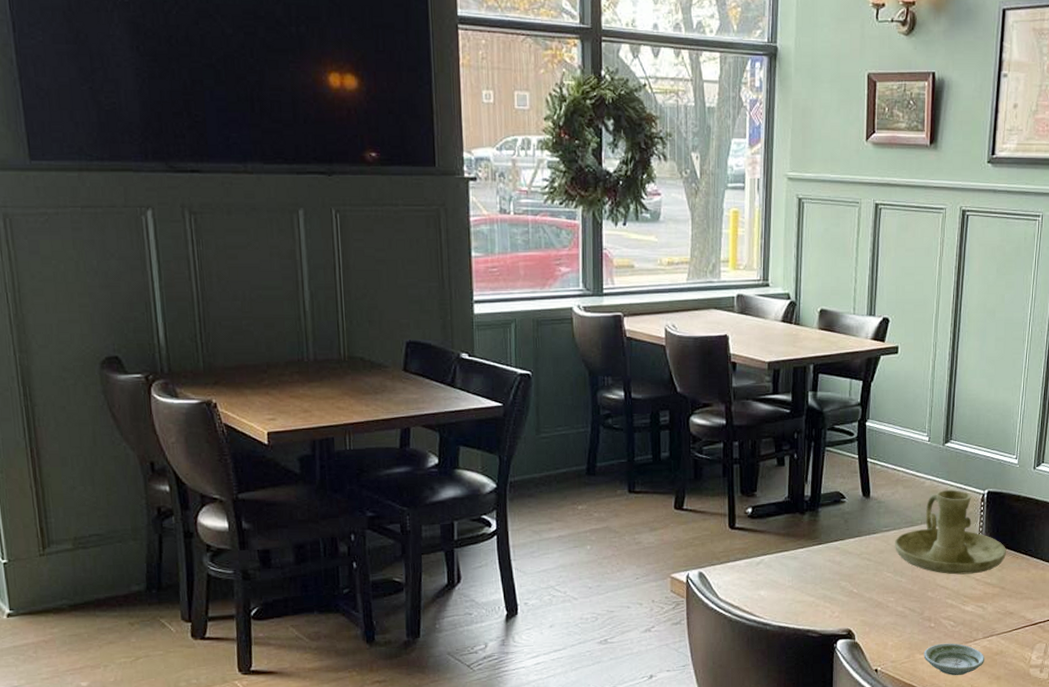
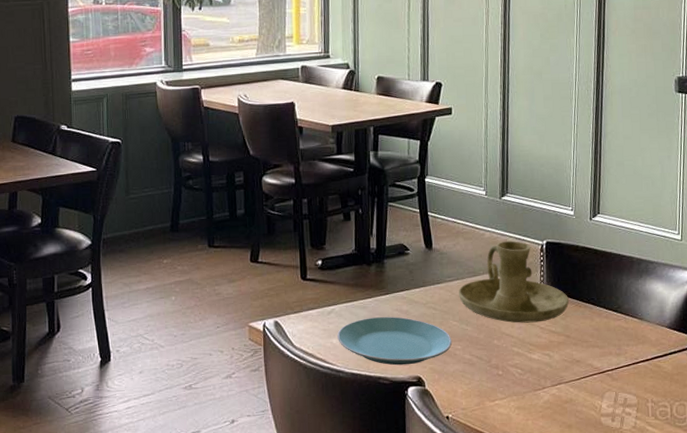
plate: none [766,567,885,618] -> present [337,316,452,366]
saucer: present [924,643,985,676] -> none [493,391,555,424]

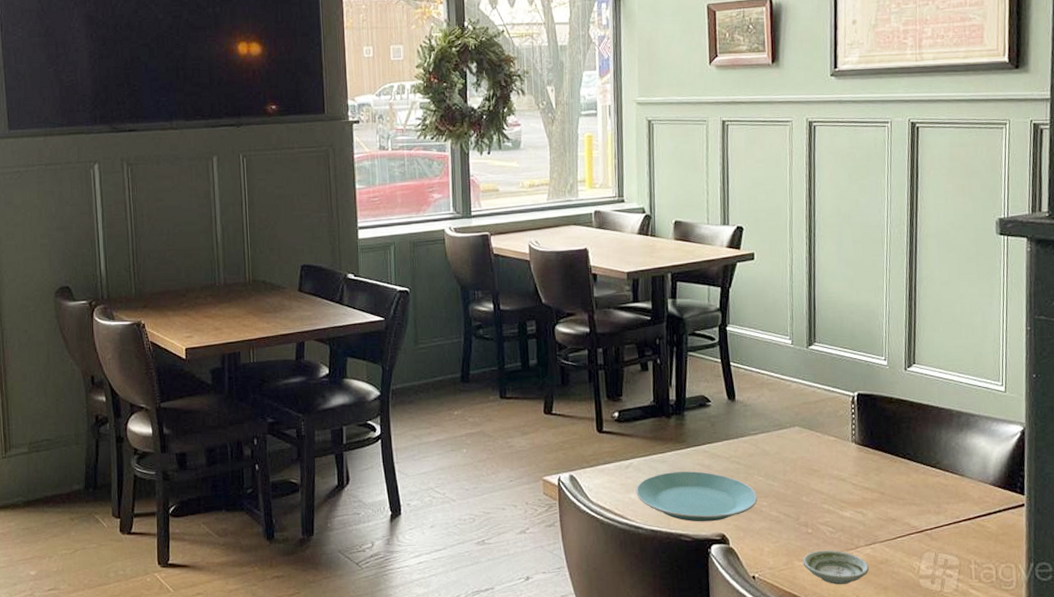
candle holder: present [459,241,570,323] -> none [764,392,884,479]
saucer: none [493,391,555,424] -> present [802,550,870,585]

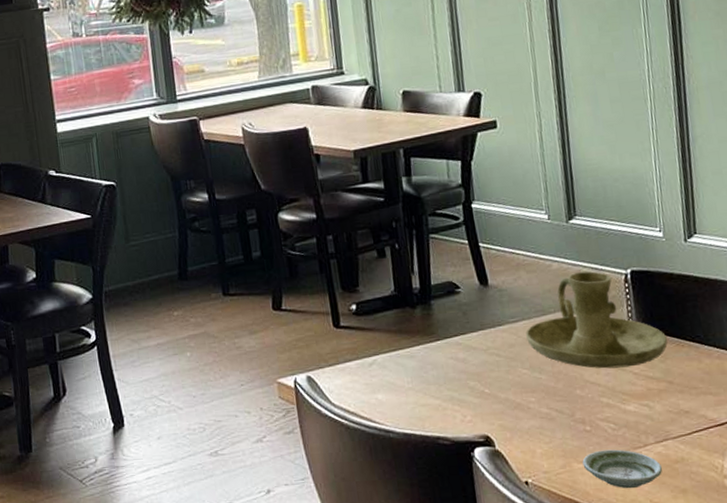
plate: present [636,471,758,522] -> none [382,366,524,423]
candle holder: none [764,392,884,479] -> present [525,271,668,369]

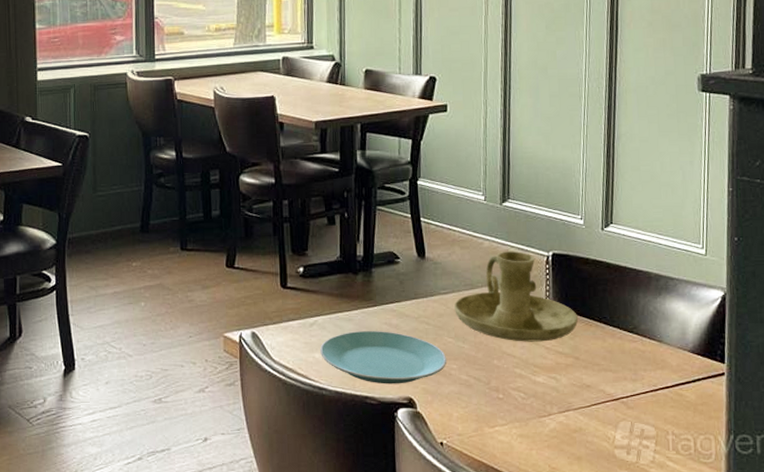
plate: none [382,366,524,423] -> present [320,330,447,384]
saucer: present [582,449,663,489] -> none [493,417,563,454]

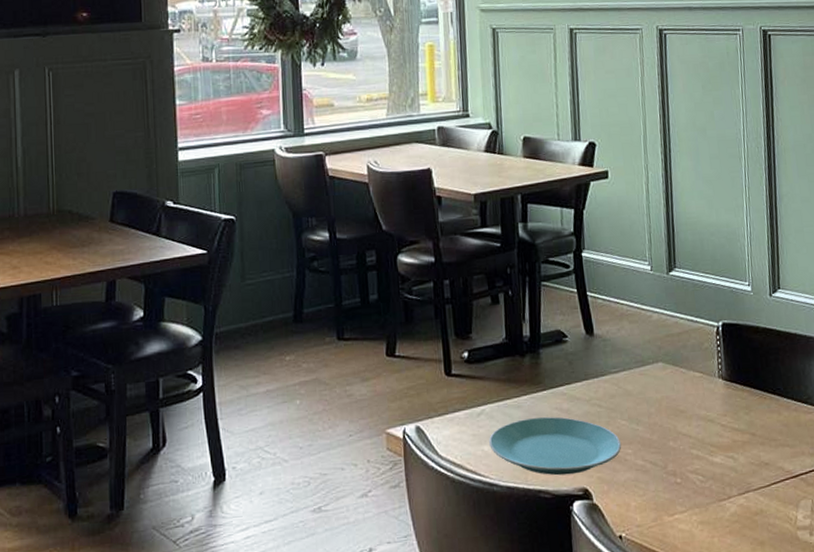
candle holder: present [454,251,579,342] -> none [626,323,753,421]

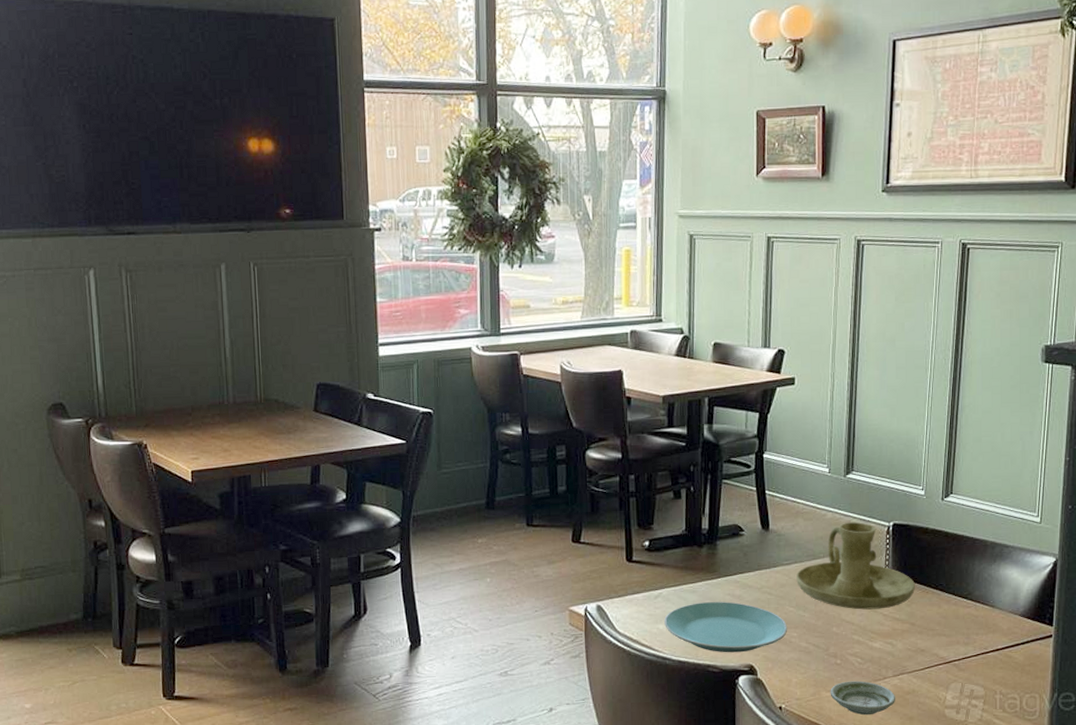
candle holder: none [626,323,753,421] -> present [796,522,916,610]
saucer: none [672,501,744,542] -> present [830,681,896,716]

